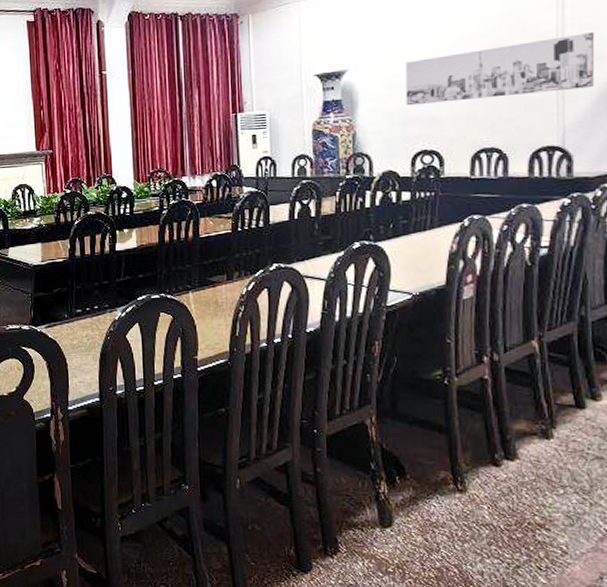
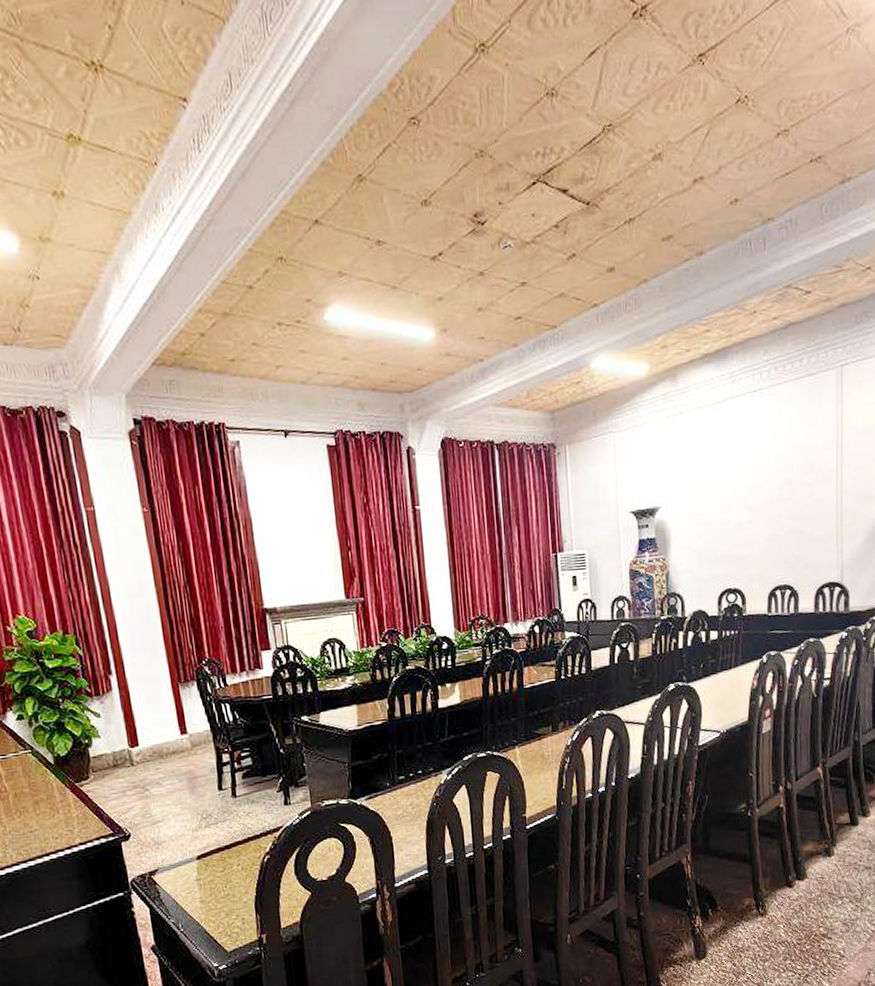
wall art: present [405,32,595,106] -> none [711,472,866,544]

